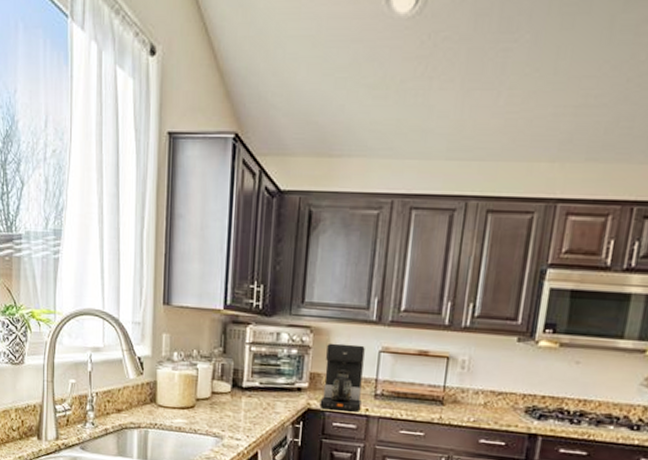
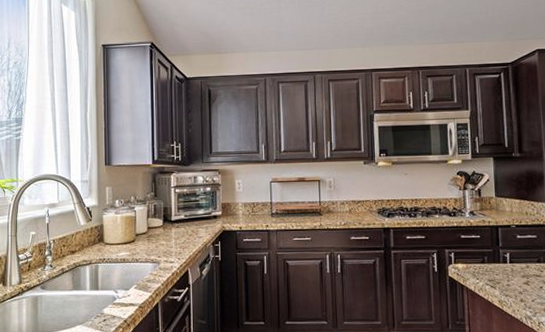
coffee maker: present [319,343,365,412] -> none [232,179,263,229]

